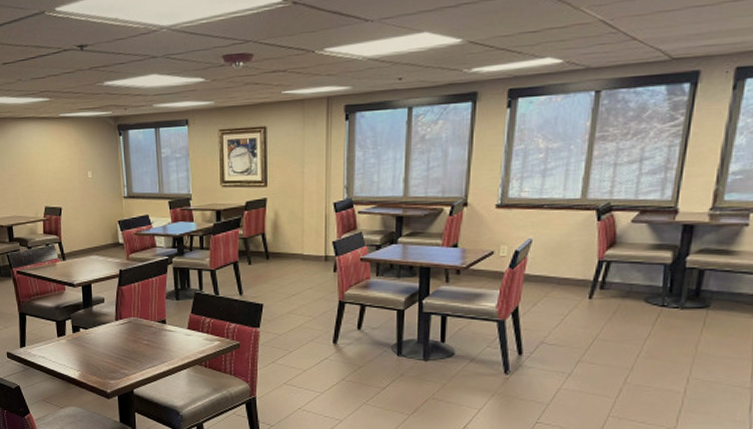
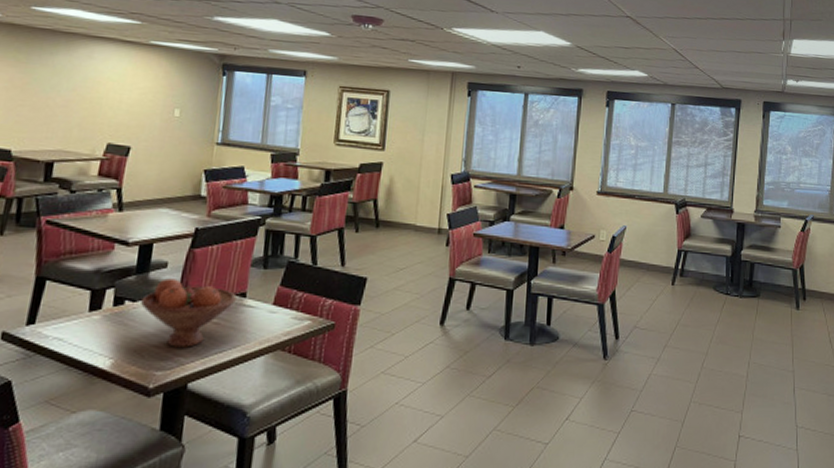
fruit bowl: none [91,311,159,363] -> present [141,278,236,347]

